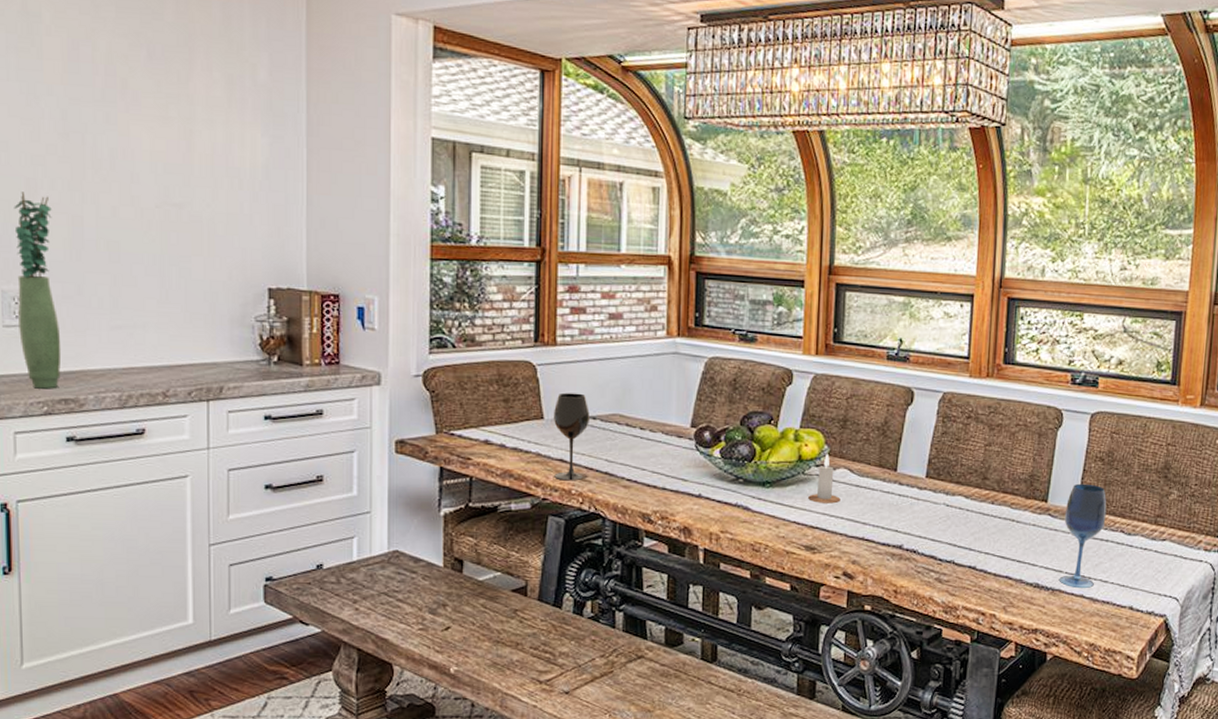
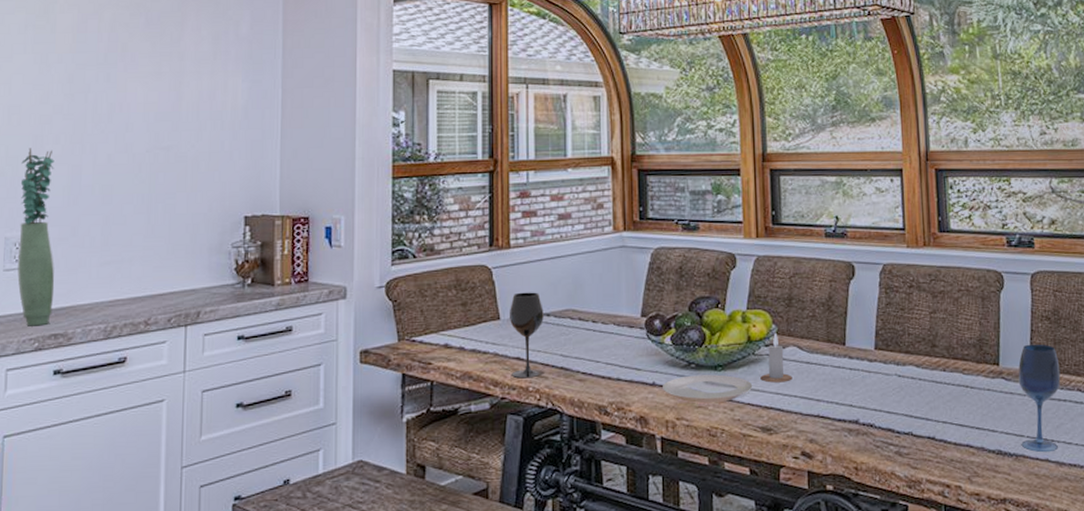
plate: none [707,490,800,519] -> present [661,374,753,404]

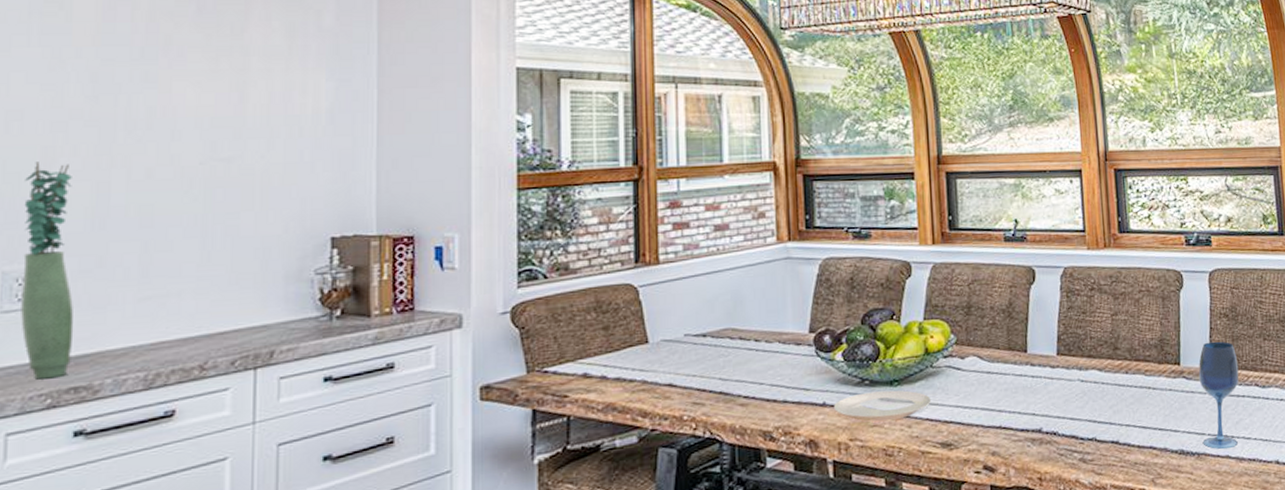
wineglass: present [509,292,544,379] -> none [658,311,701,407]
candle: present [760,333,792,383] -> none [939,343,973,396]

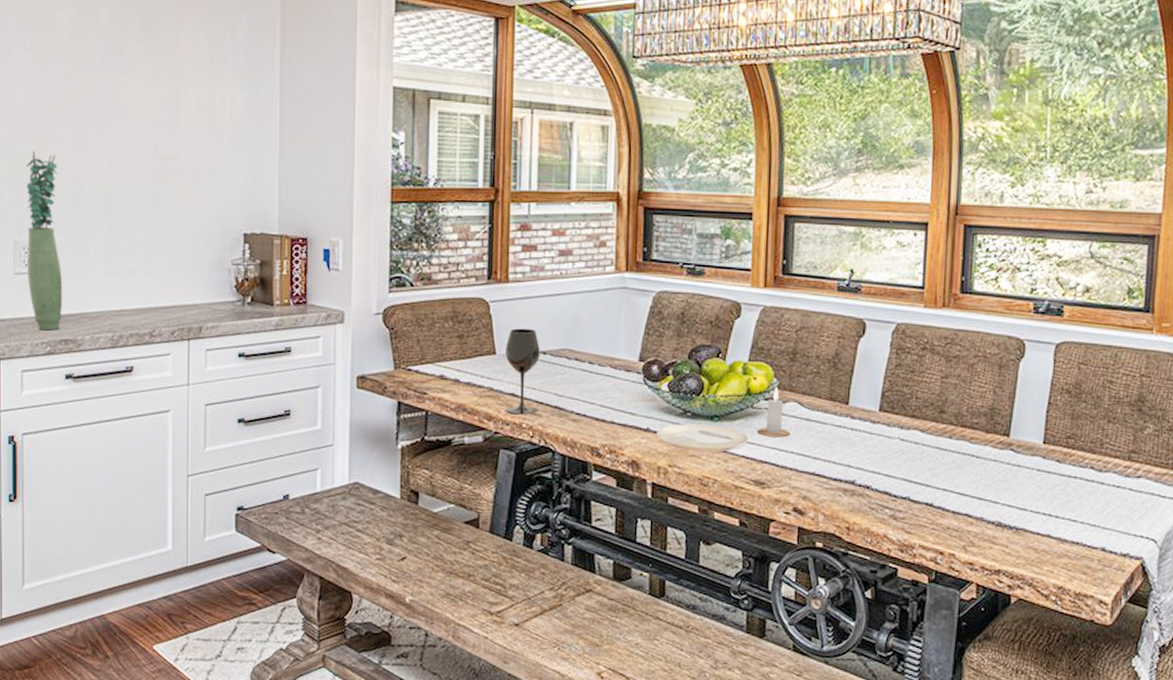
wineglass: none [658,311,701,407] -> present [505,328,540,415]
candle: none [939,343,973,396] -> present [757,387,790,438]
wineglass: present [1198,341,1240,450] -> none [1023,417,1075,529]

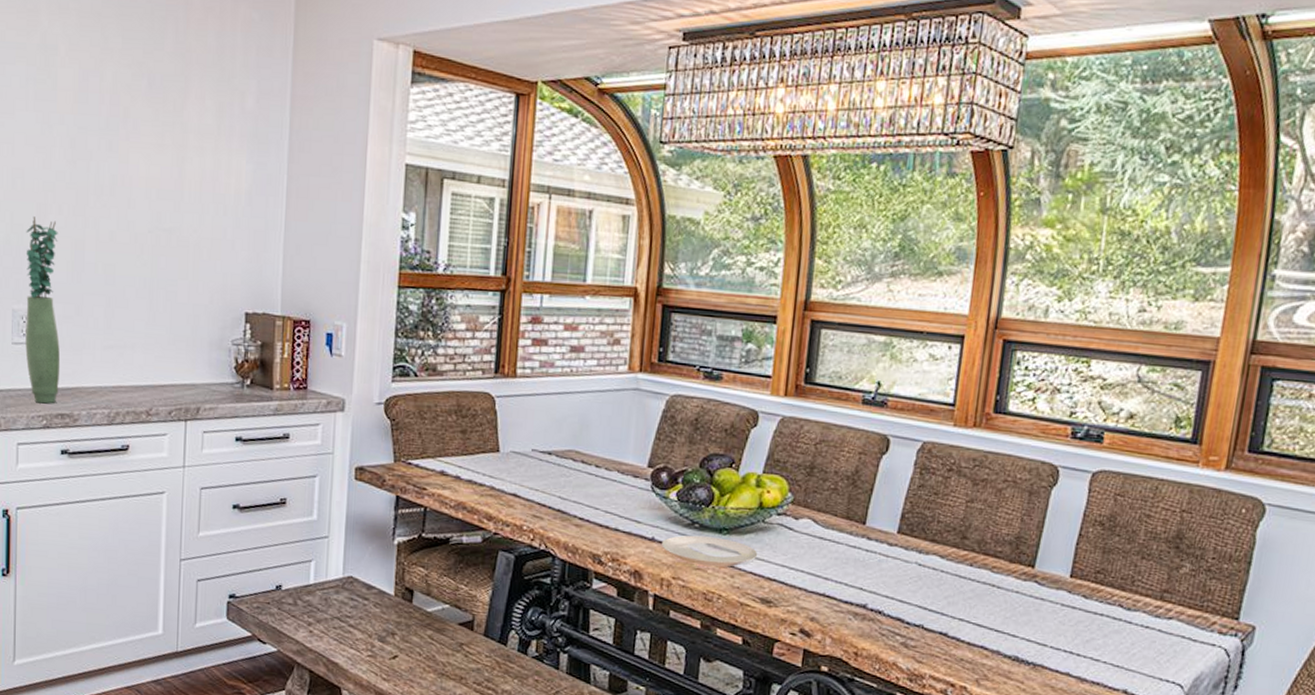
wineglass: present [505,328,540,415] -> none [507,426,546,517]
candle: present [757,387,790,438] -> none [767,502,802,556]

